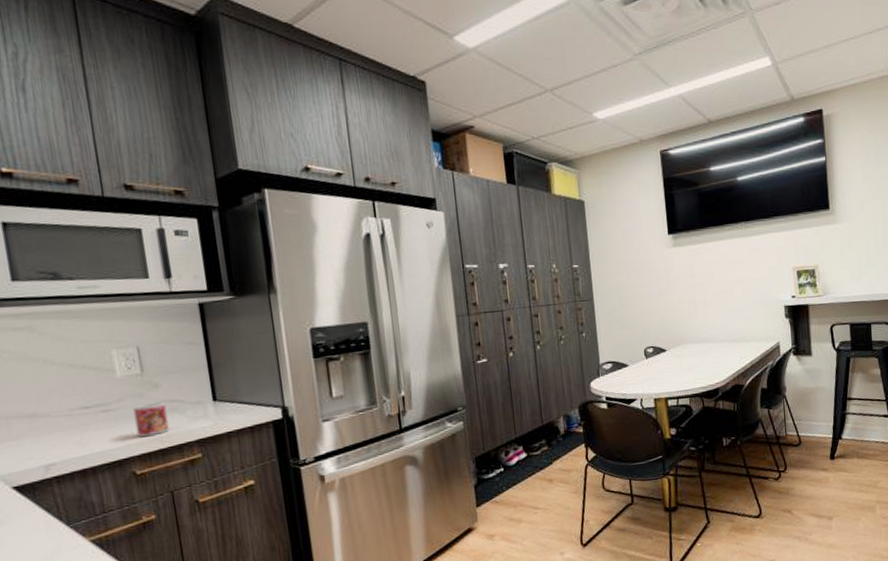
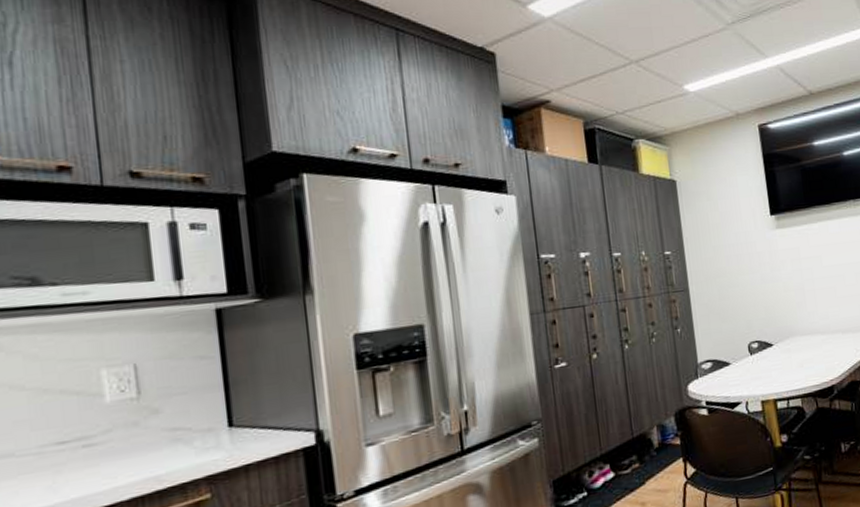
mug: present [133,401,170,438] -> none [124,430,171,477]

